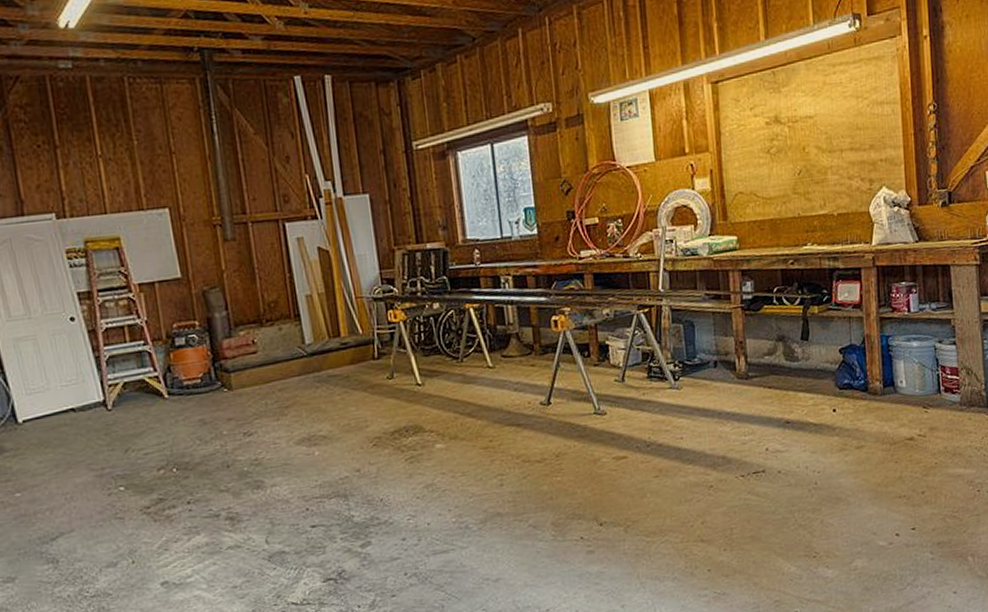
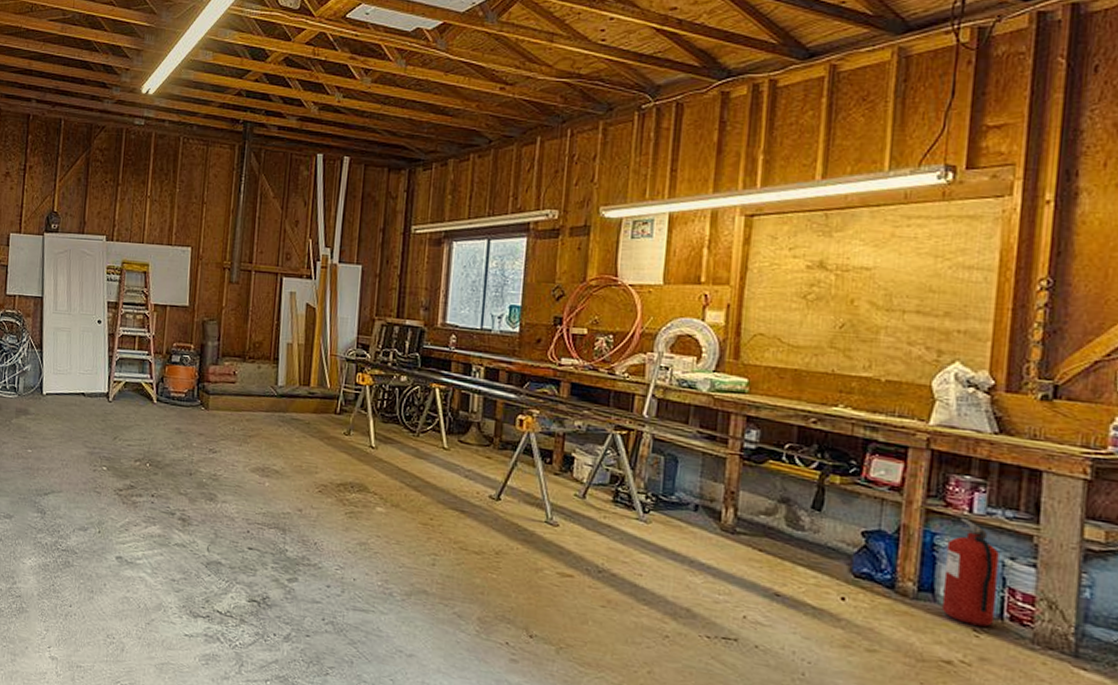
fire extinguisher: none [897,317,935,404] -> present [941,517,999,627]

